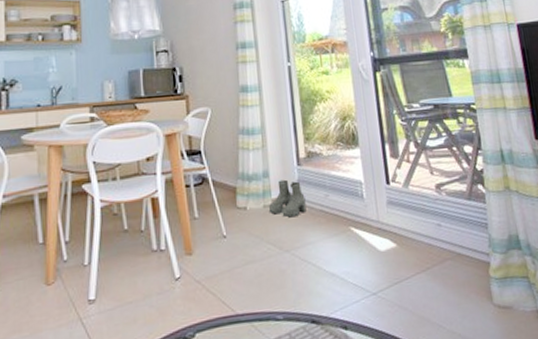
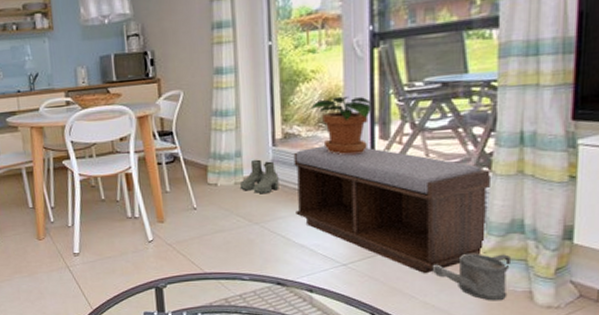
bench: none [317,164,495,299] -> present [293,145,490,274]
potted plant: none [329,115,381,174] -> present [311,95,372,156]
watering can: none [452,272,520,325] -> present [432,253,512,301]

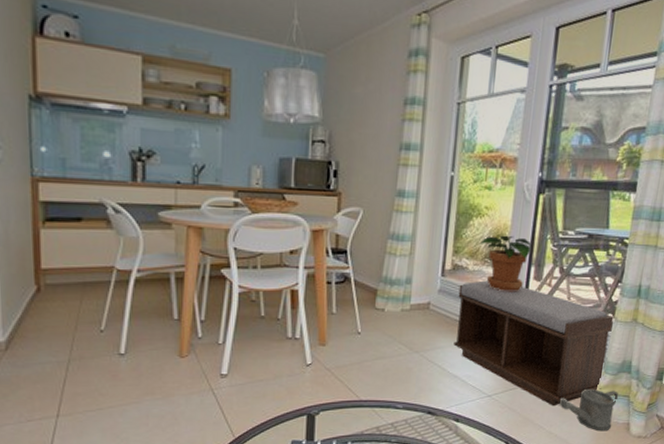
boots: present [239,159,279,194] -> none [405,287,443,323]

